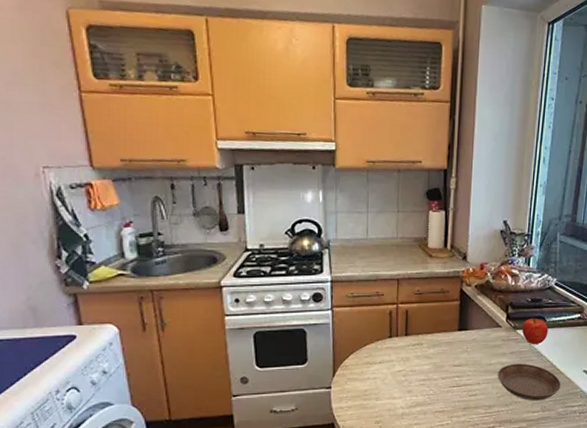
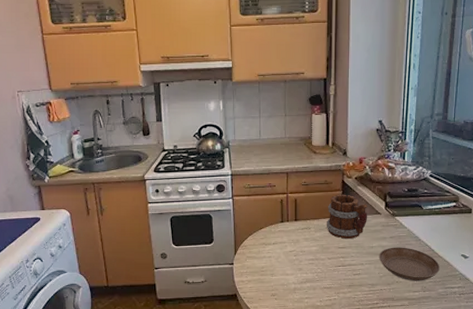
mug: none [441,304,488,356] -> present [327,194,368,240]
fruit: present [521,318,549,344] -> none [400,206,425,230]

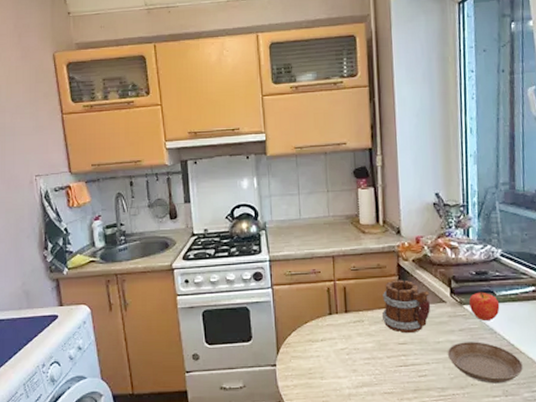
fruit: none [400,206,425,230] -> present [468,292,500,320]

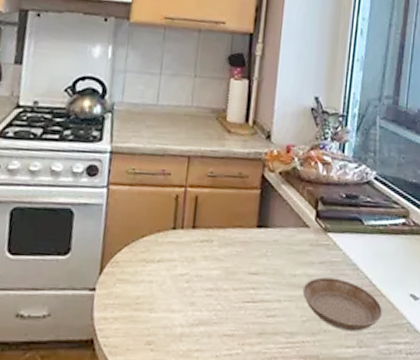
mug: present [382,279,431,334] -> none [235,194,294,262]
fruit: present [468,292,500,320] -> none [334,218,367,254]

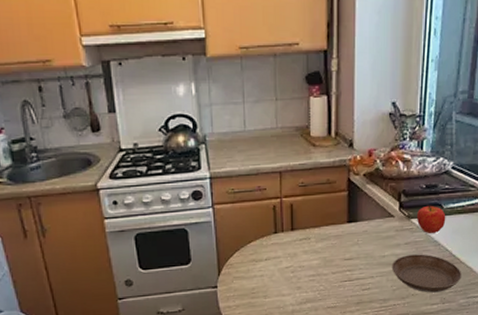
fruit: none [334,218,367,254] -> present [416,205,446,233]

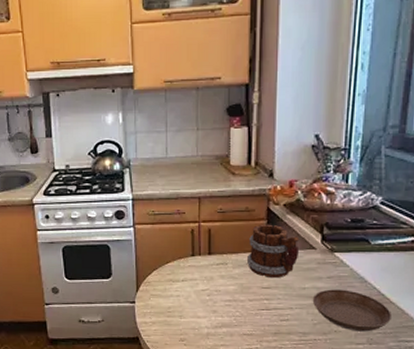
mug: none [330,195,379,250] -> present [247,224,300,279]
fruit: present [416,205,446,233] -> none [340,240,374,269]

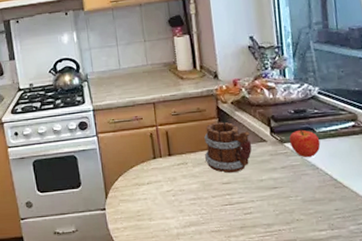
saucer: present [312,289,391,332] -> none [270,178,348,218]
fruit: none [340,240,374,269] -> present [289,129,321,157]

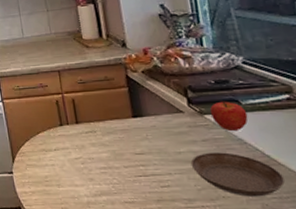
mug: present [204,121,252,174] -> none [113,91,167,144]
saucer: none [270,178,348,218] -> present [190,152,285,197]

